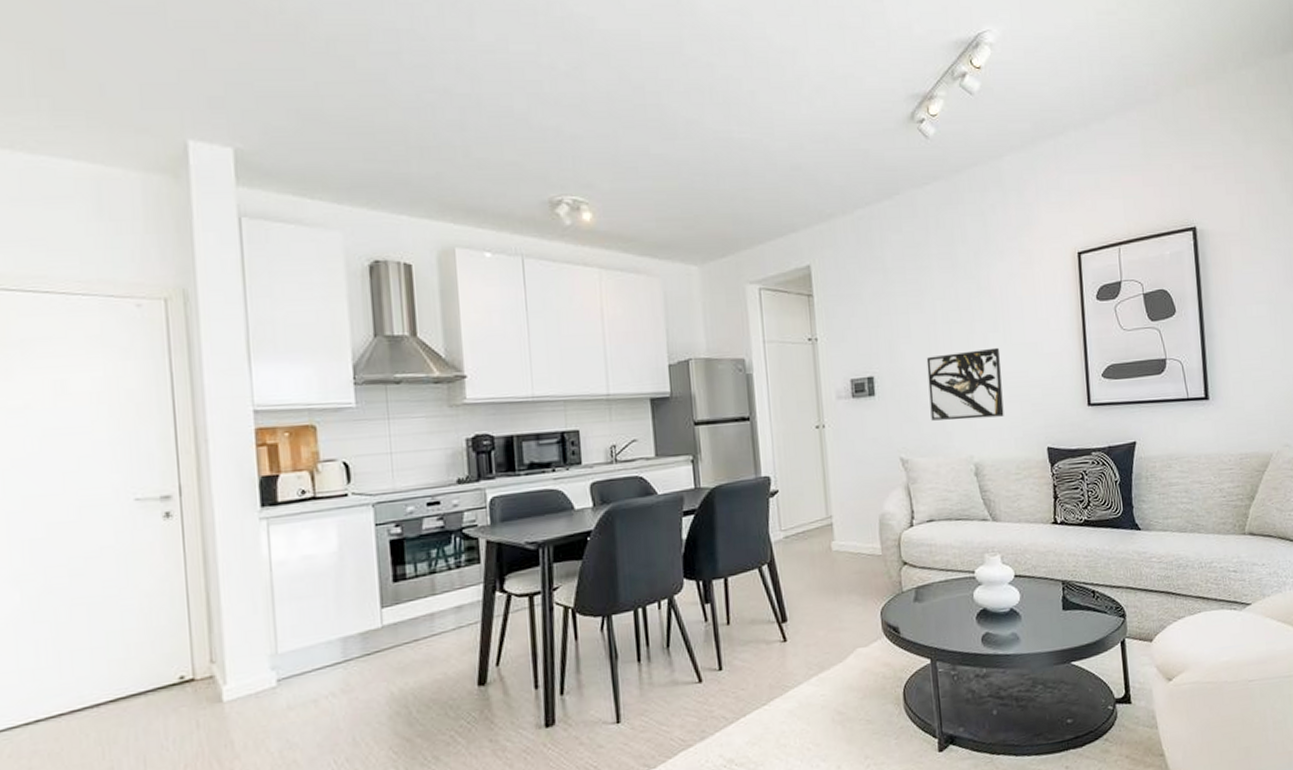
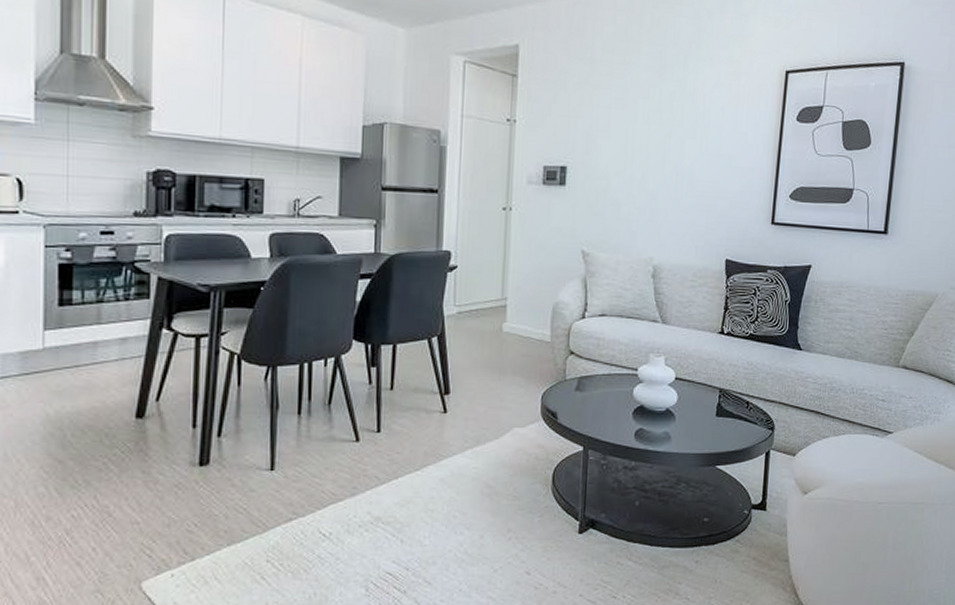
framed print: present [926,347,1004,421] -> none [617,154,695,223]

